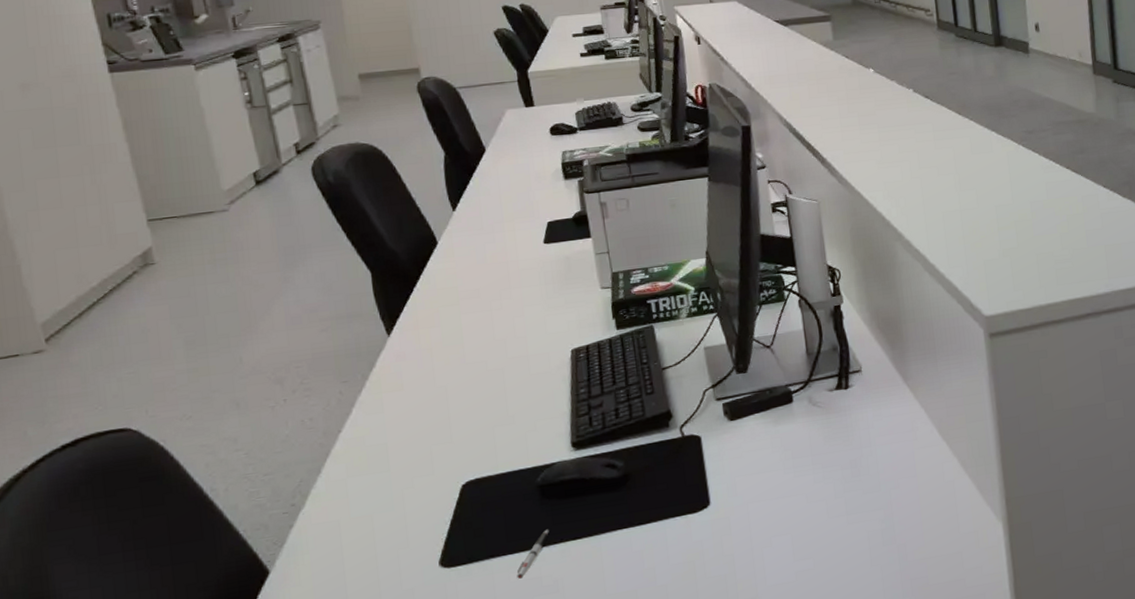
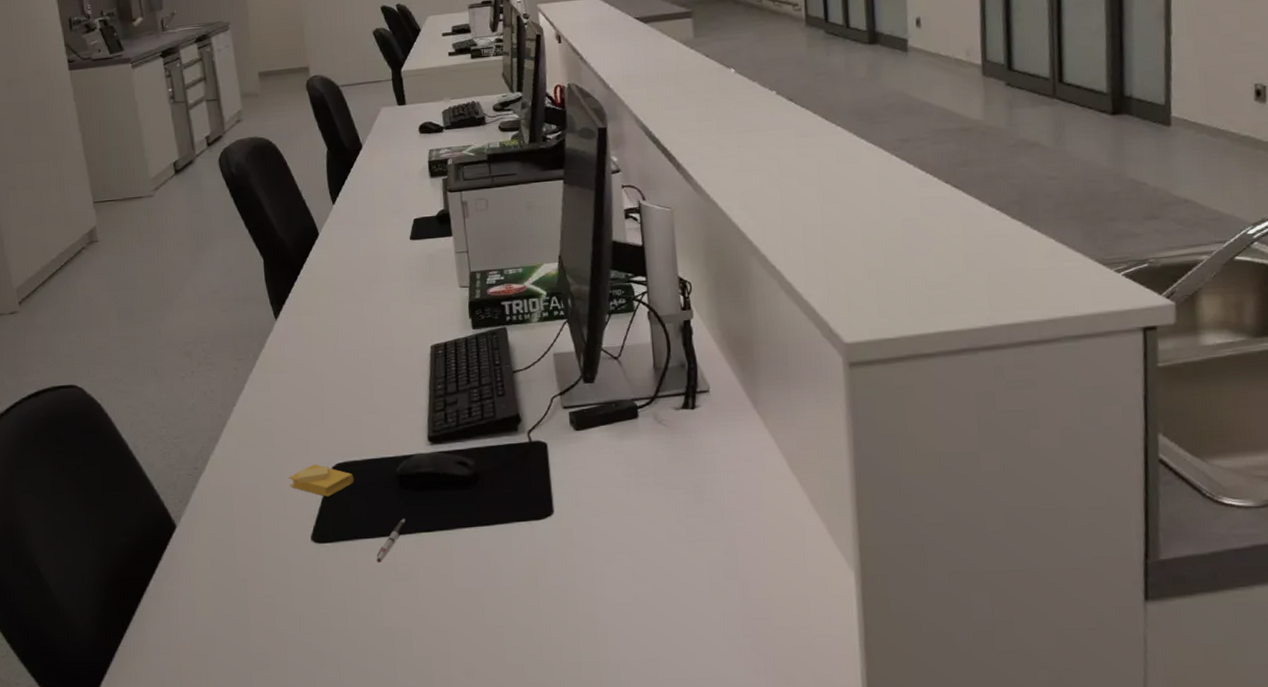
sticky notes: none [409,484,488,518] -> present [288,464,354,497]

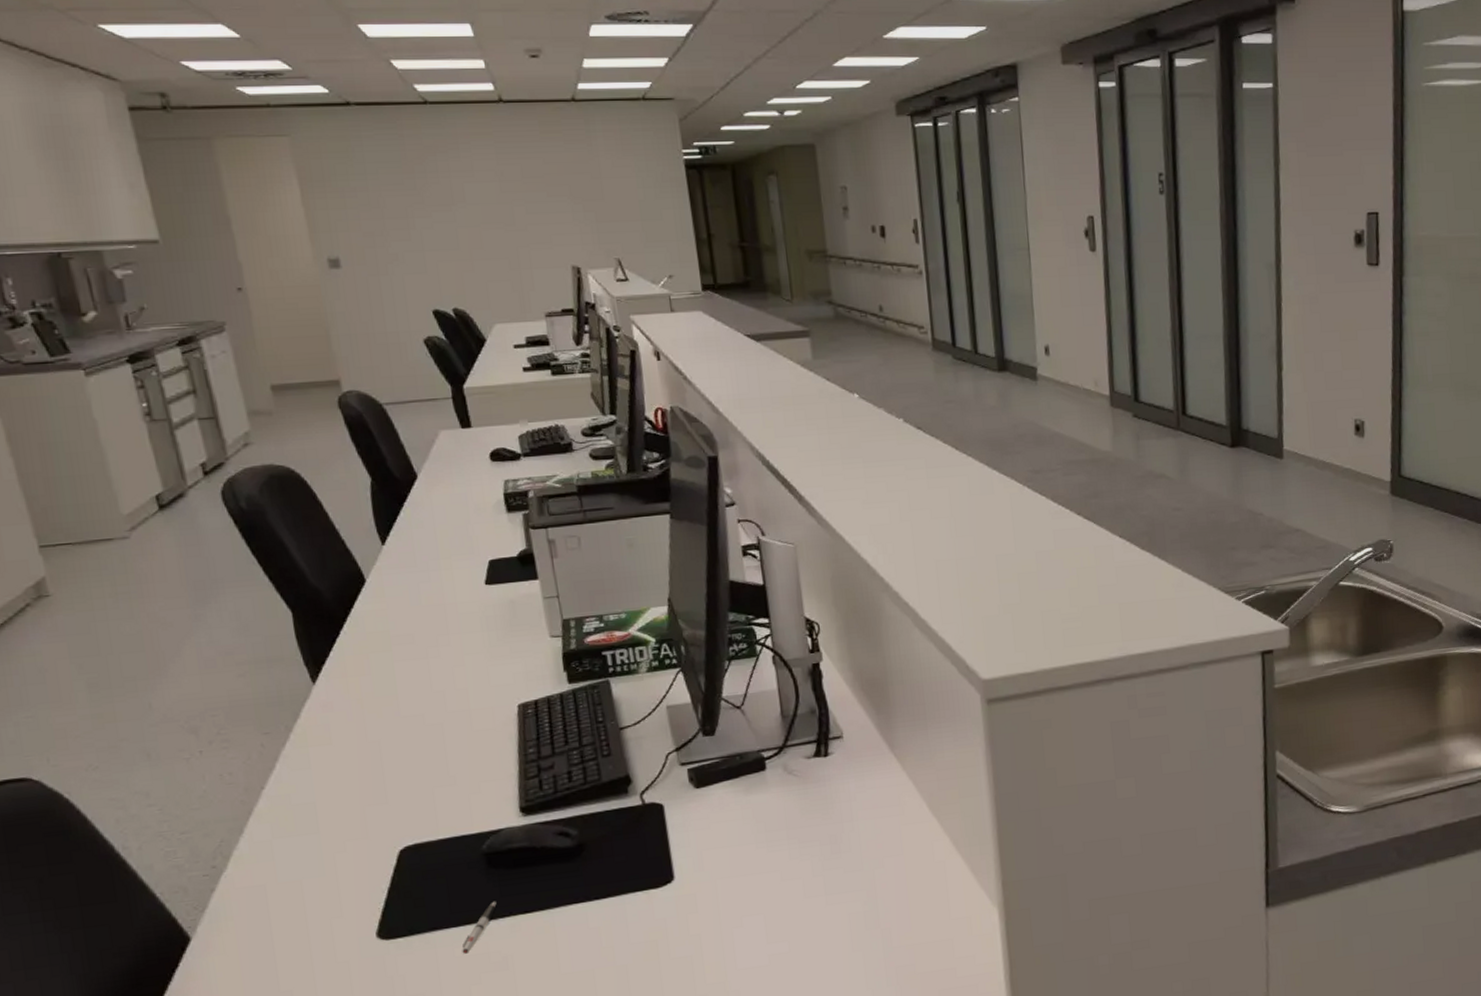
sticky notes: present [288,464,354,497] -> none [341,849,429,886]

